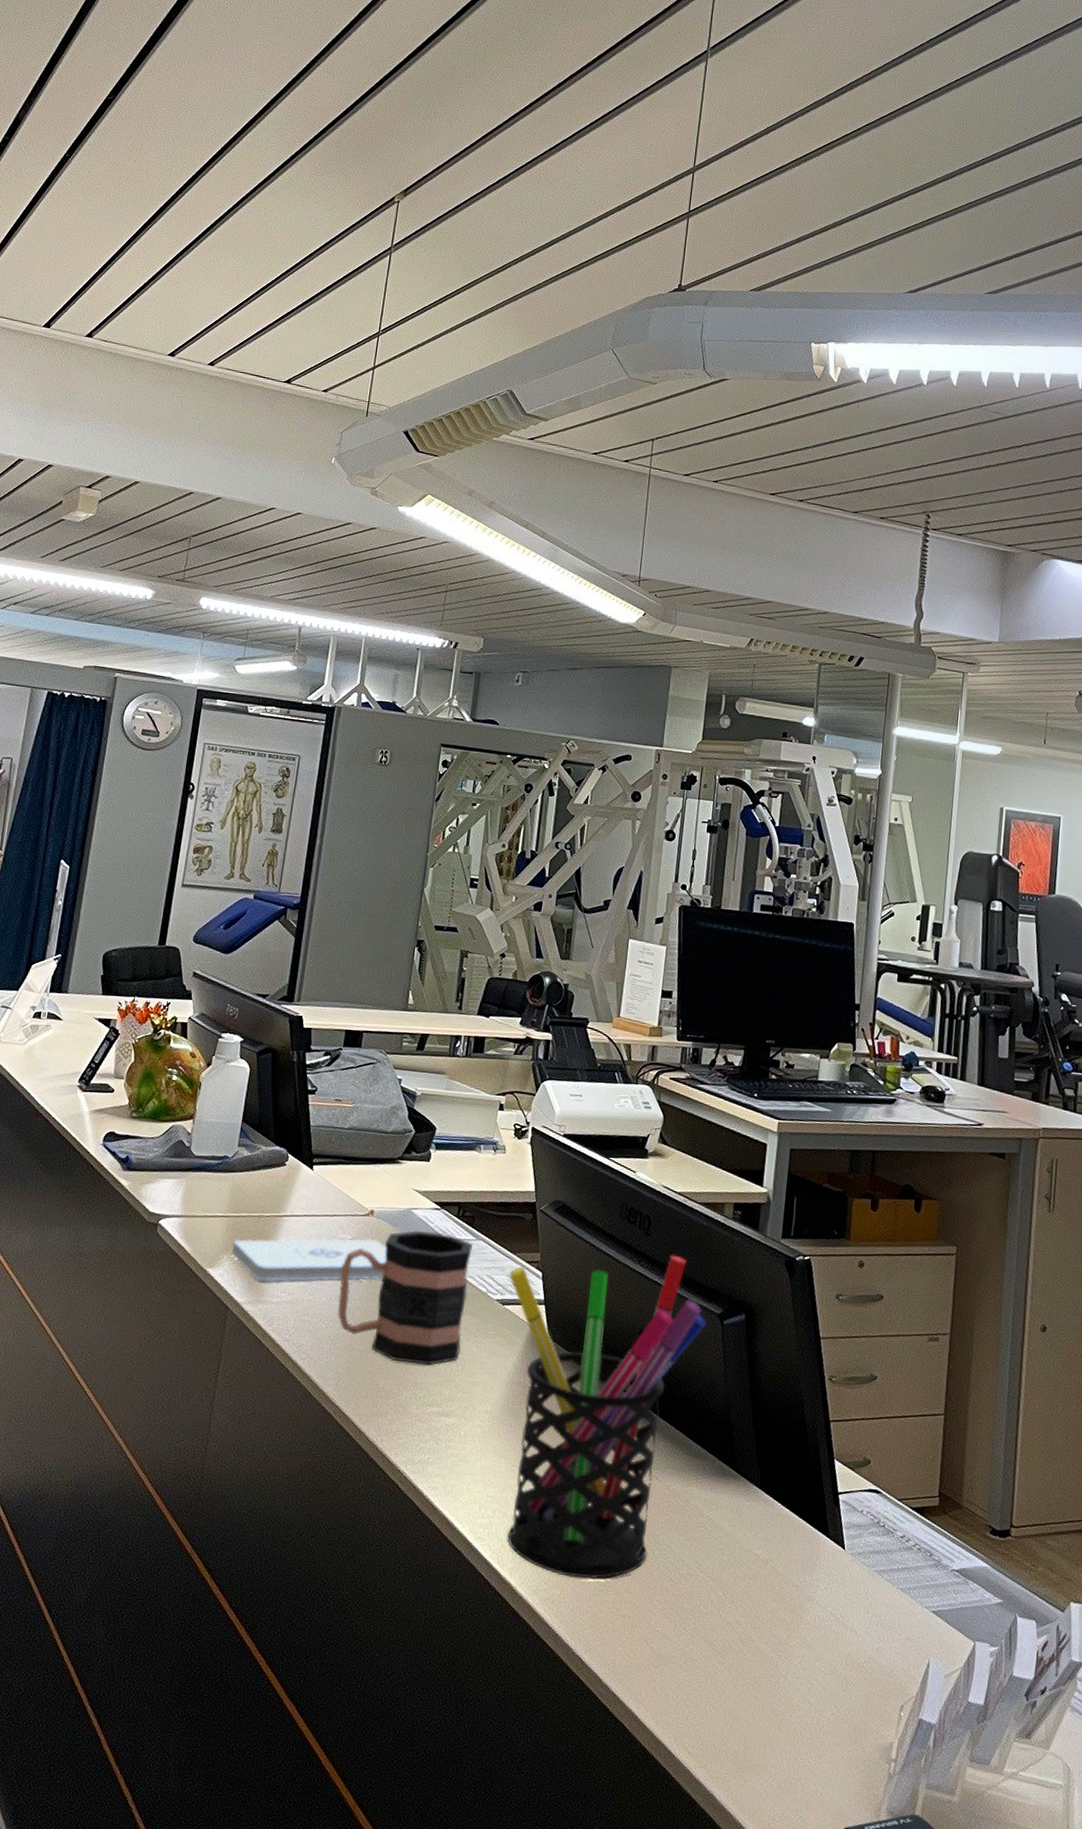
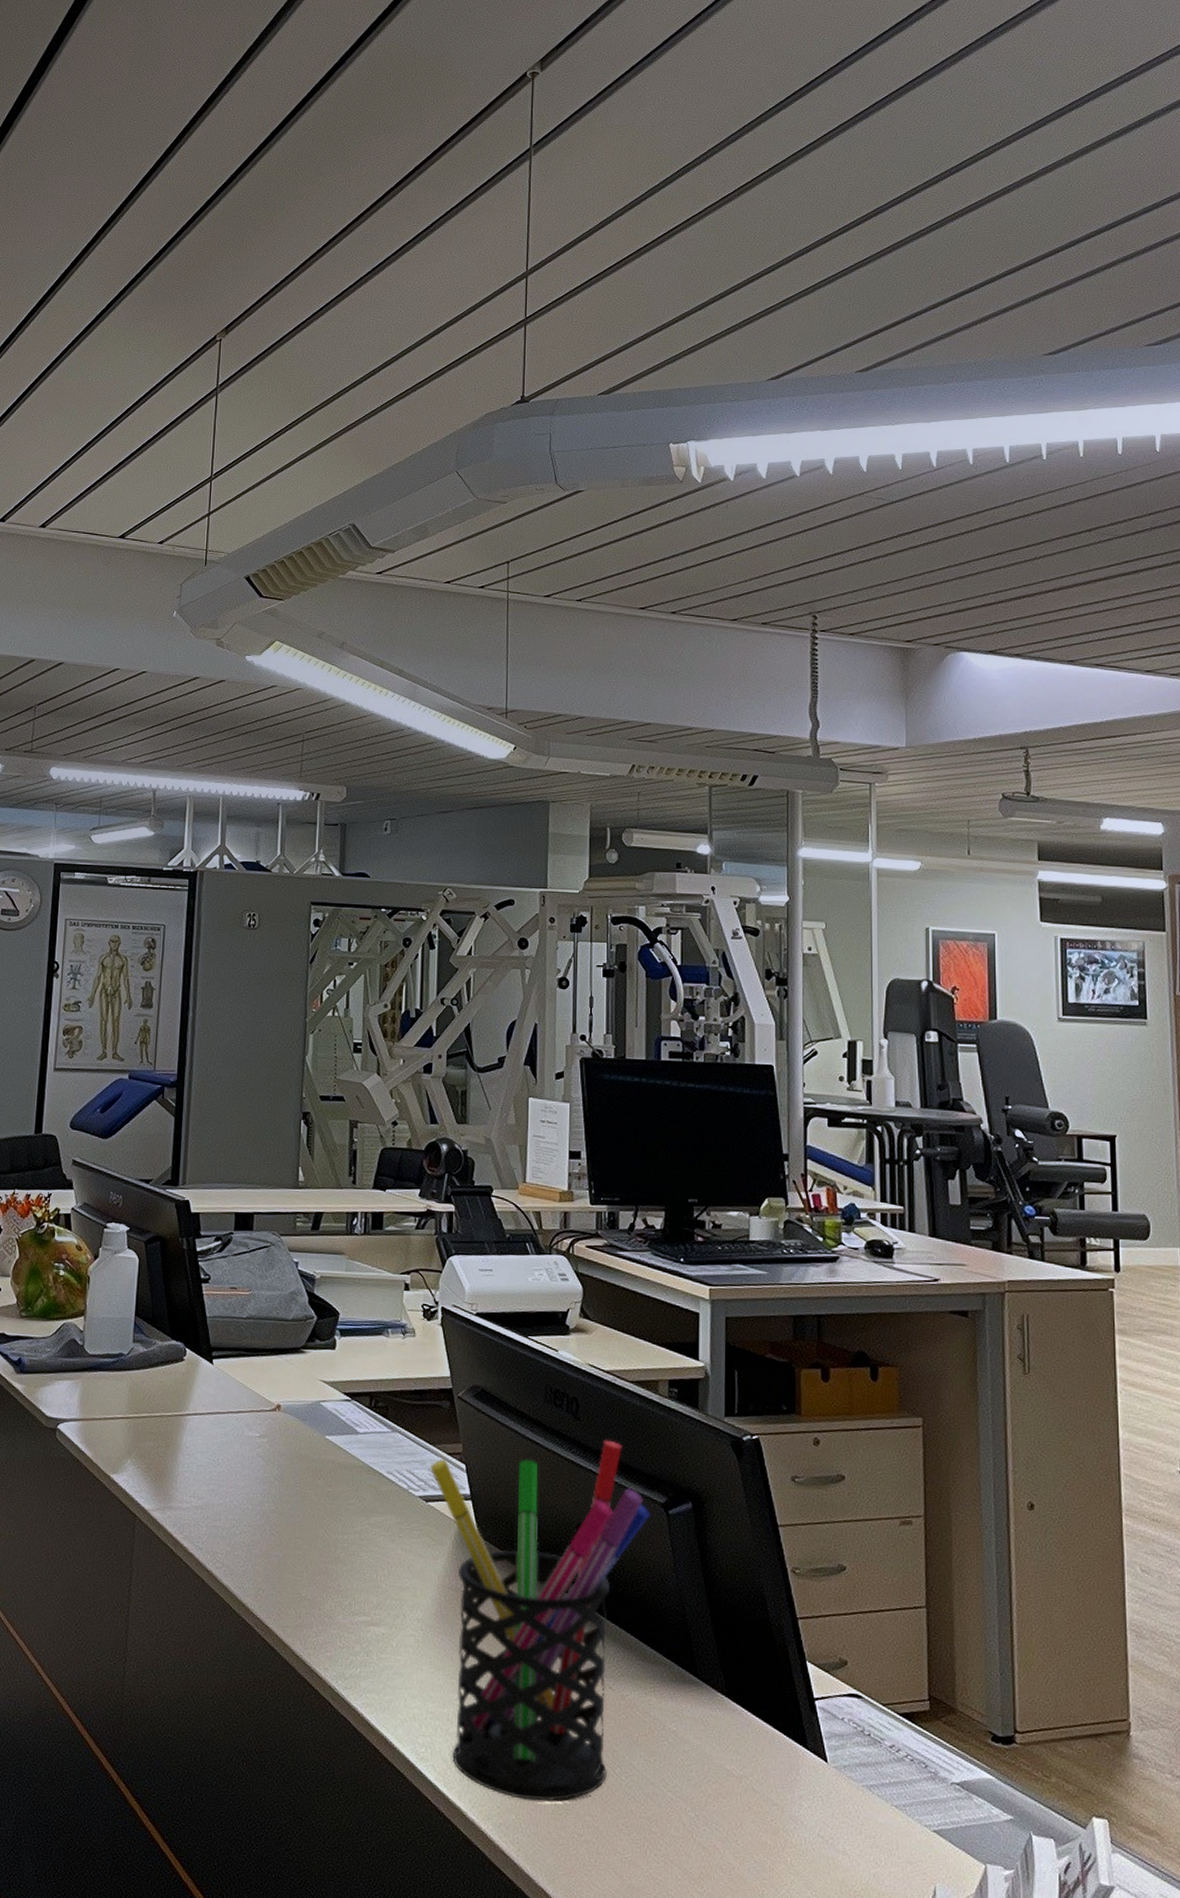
notepad: present [231,1238,387,1282] -> none [134,1435,298,1486]
mug: present [337,1230,473,1366] -> none [250,1425,388,1571]

